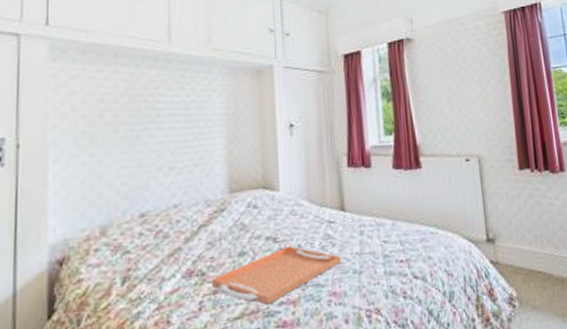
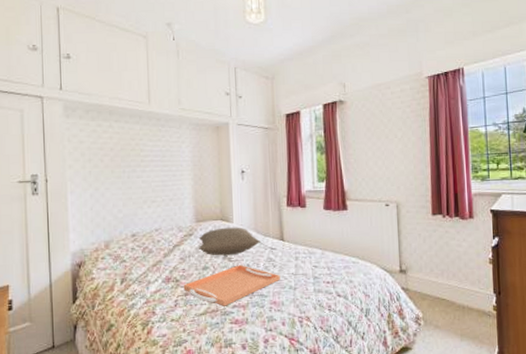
pillow: none [232,196,316,237] -> present [198,227,262,256]

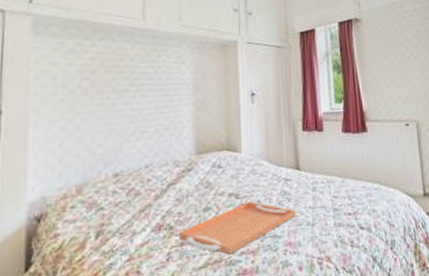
pillow: present [198,227,262,256] -> none [198,157,274,193]

